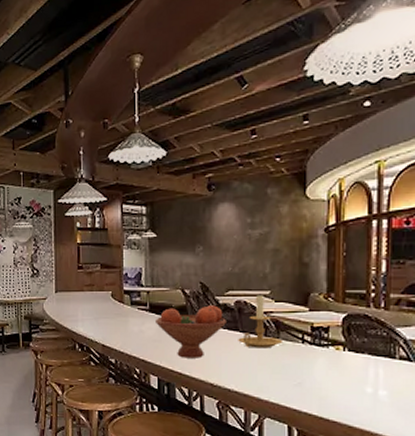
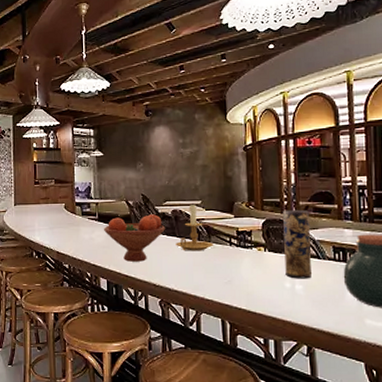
vase: none [367,303,401,384] -> present [283,209,311,279]

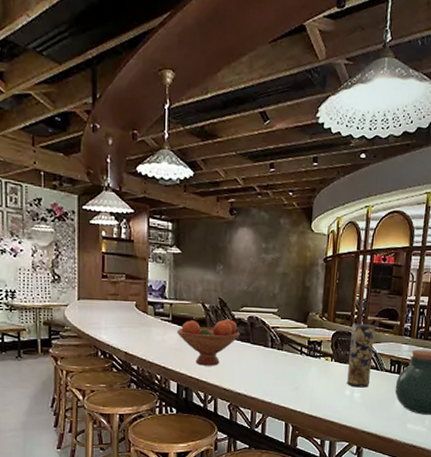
candle holder: present [176,203,214,251] -> none [249,311,286,358]

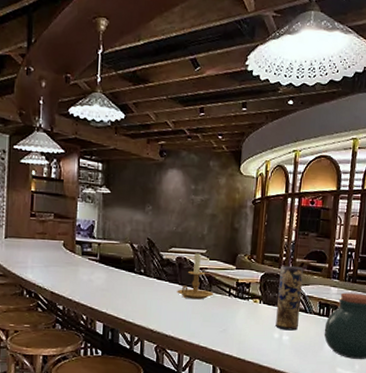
fruit bowl: present [177,319,240,366] -> none [105,259,168,307]
candle holder: none [249,311,286,358] -> present [177,252,214,300]

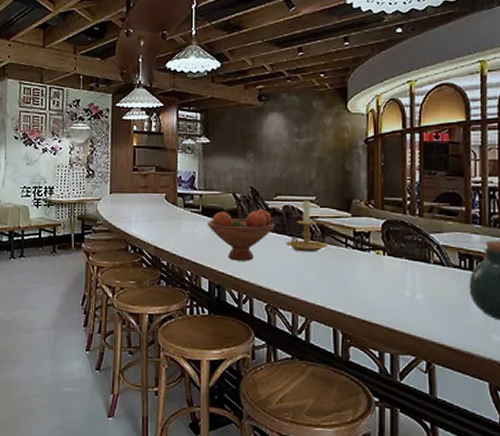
fruit bowl: none [105,259,168,307] -> present [208,209,275,261]
vase: present [276,265,303,331] -> none [405,210,434,288]

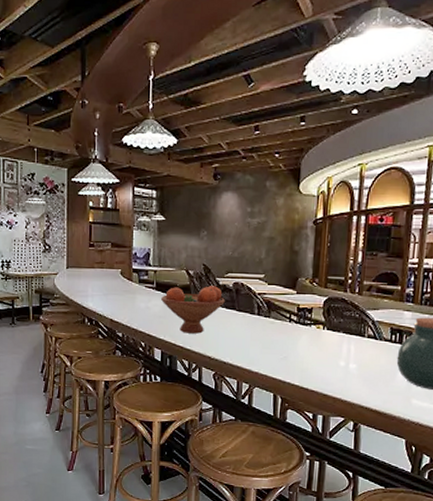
candle holder: present [286,199,328,252] -> none [234,277,274,326]

